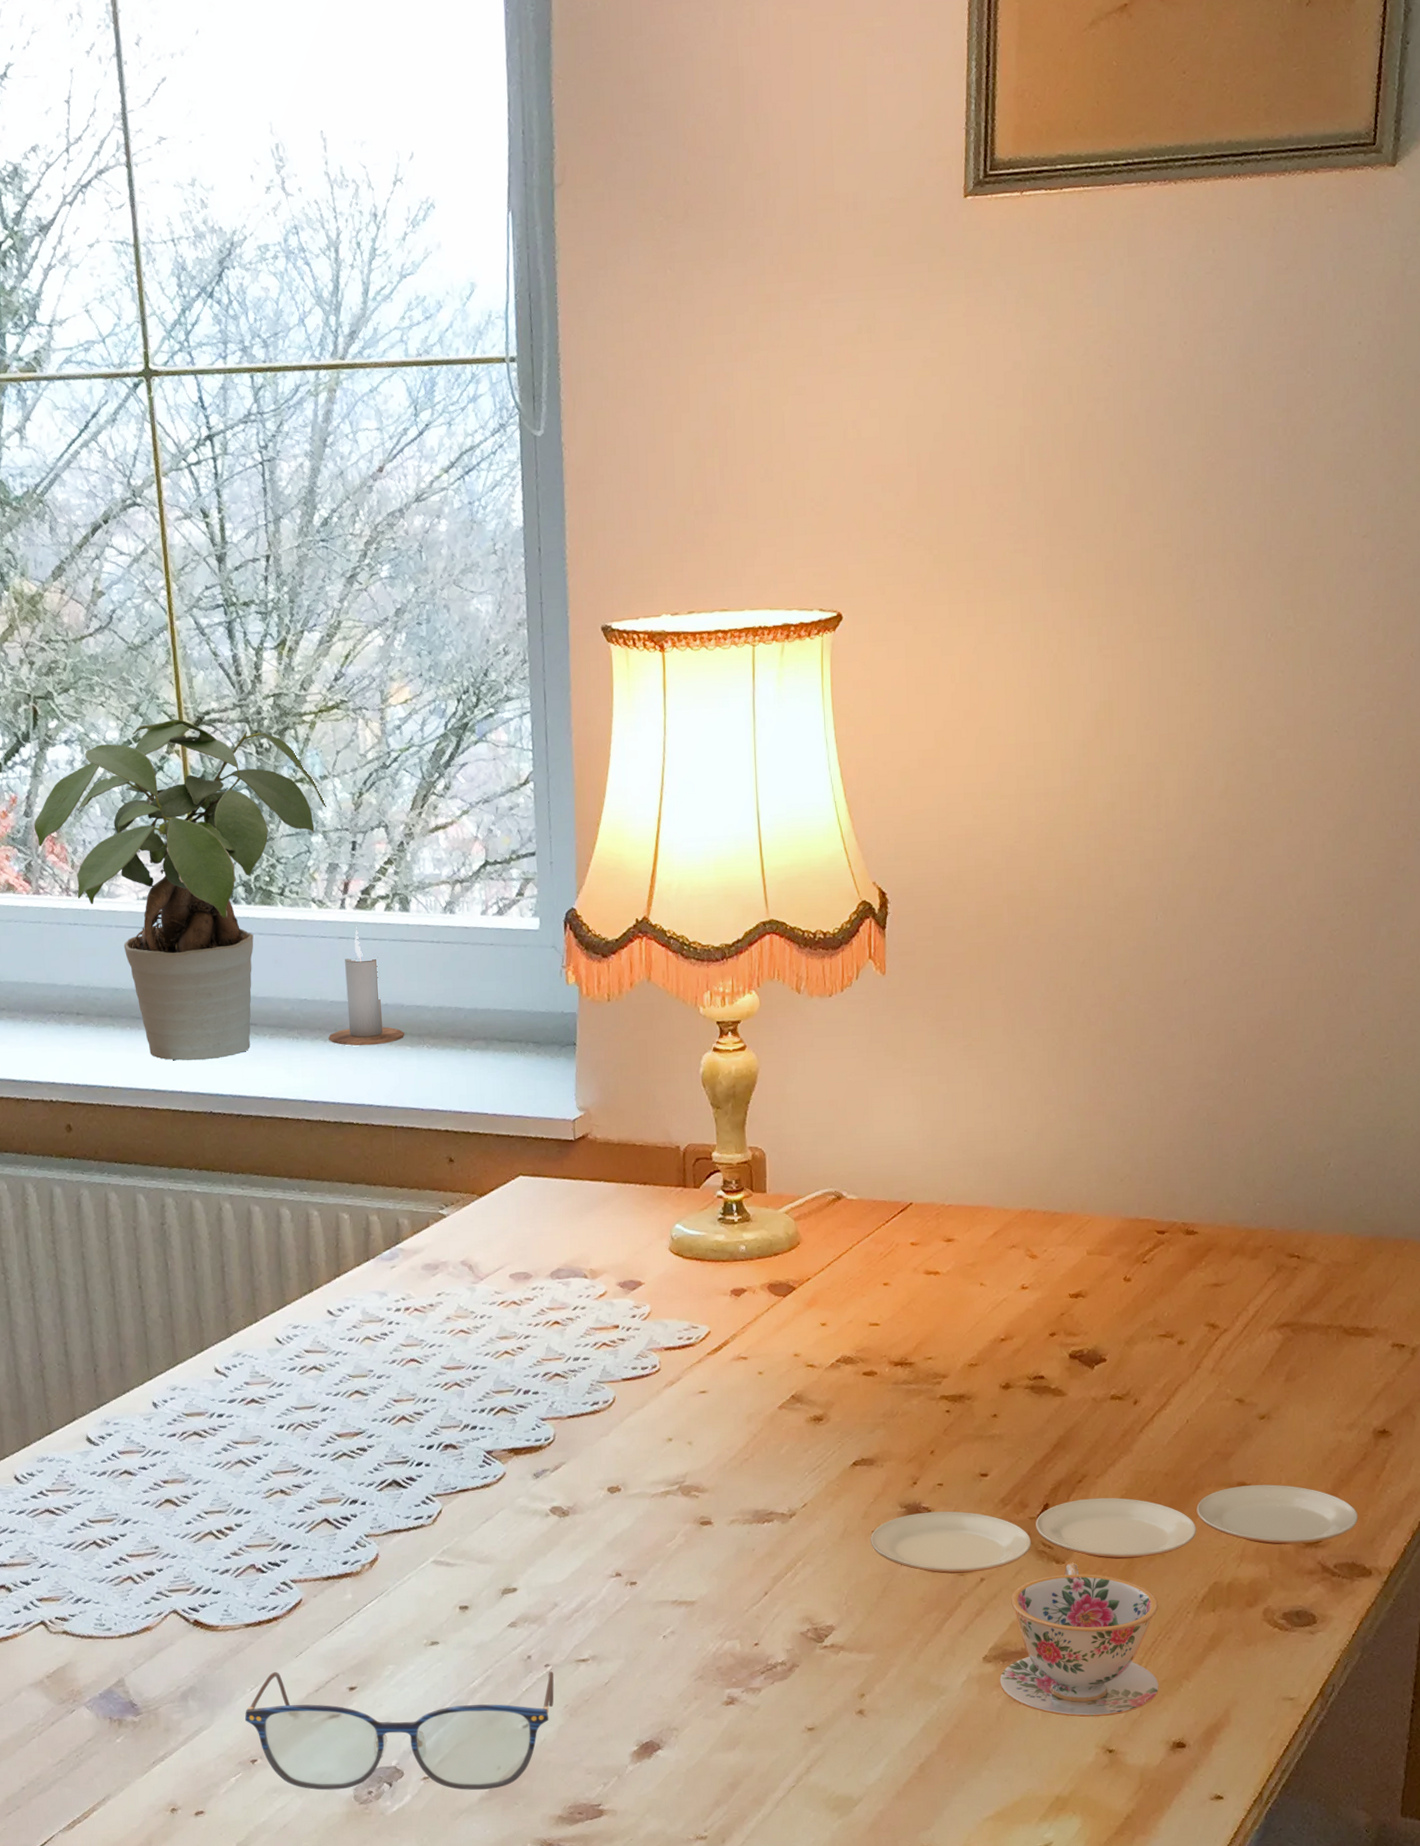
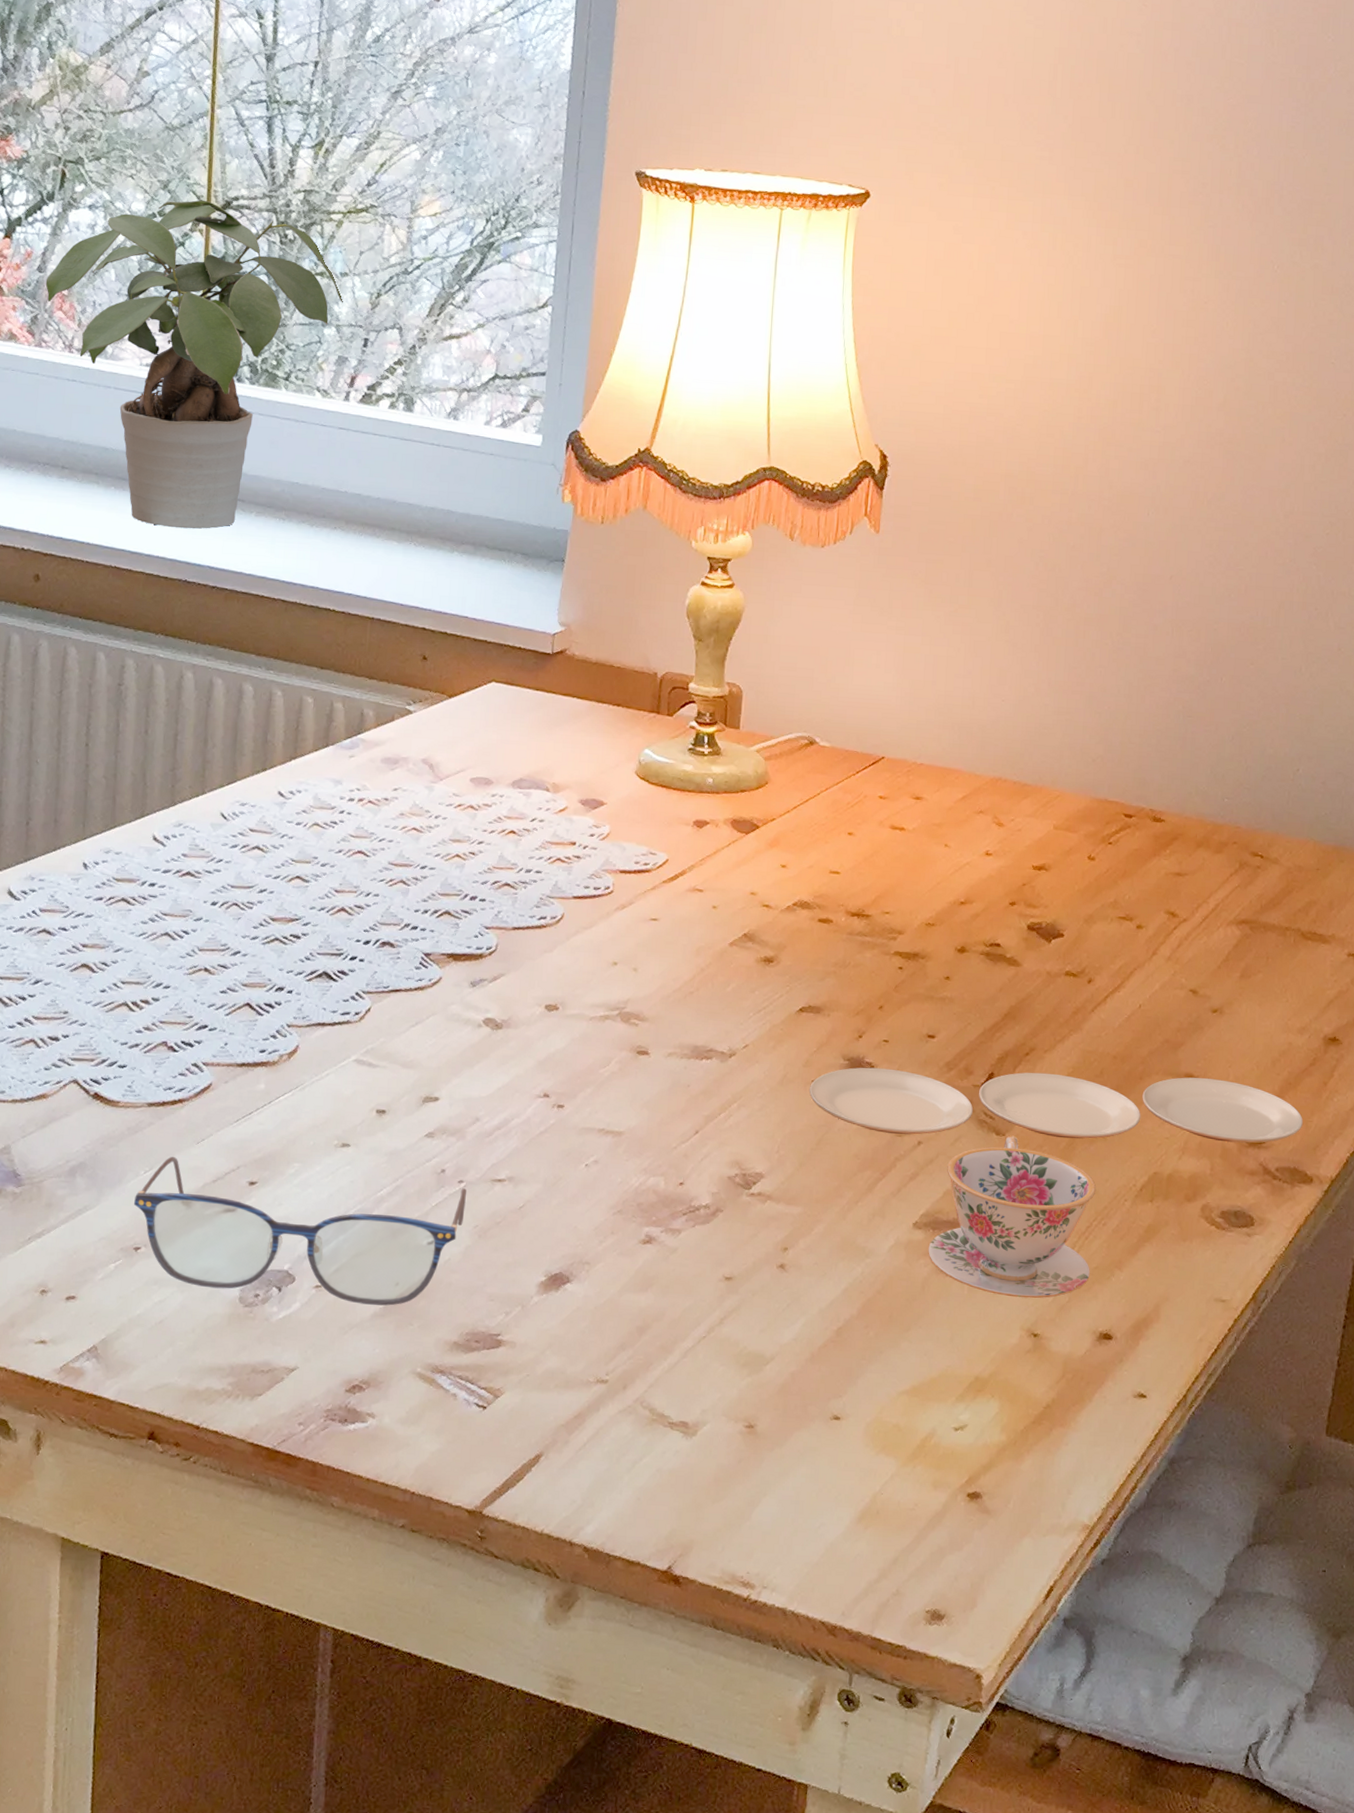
candle: present [328,927,405,1046] -> none [316,420,394,537]

